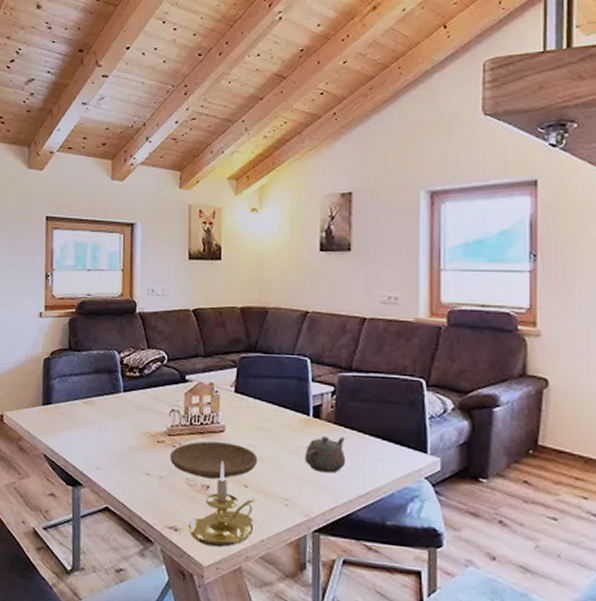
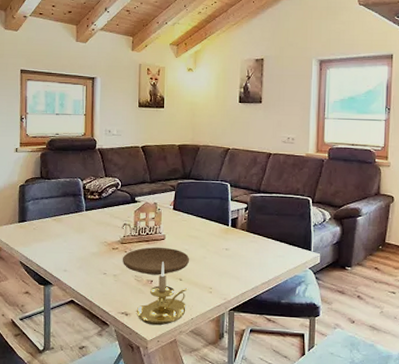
teapot: present [305,436,345,473] -> none [224,241,254,268]

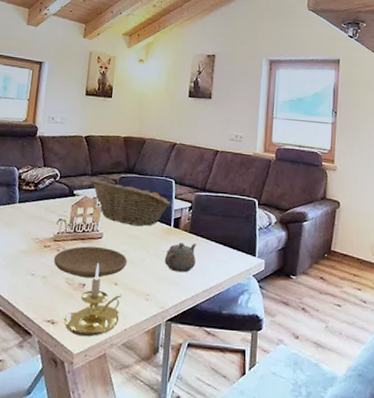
fruit basket: none [150,186,227,228] -> present [91,179,171,226]
teapot: none [224,241,254,268] -> present [164,243,196,273]

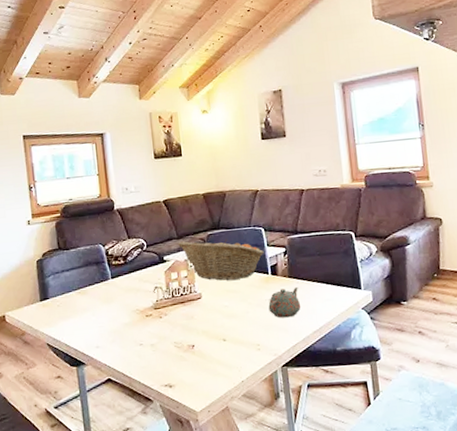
plate: present [54,246,128,279] -> none [158,307,232,340]
candle holder: present [63,263,123,337] -> none [180,323,236,395]

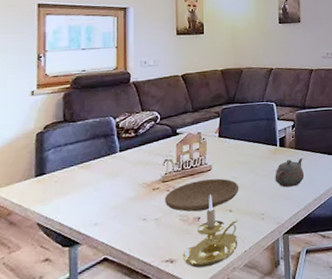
plate: none [158,307,232,340] -> present [165,178,239,212]
fruit basket: present [178,238,264,281] -> none [193,112,274,153]
candle holder: none [180,323,236,395] -> present [182,194,239,268]

